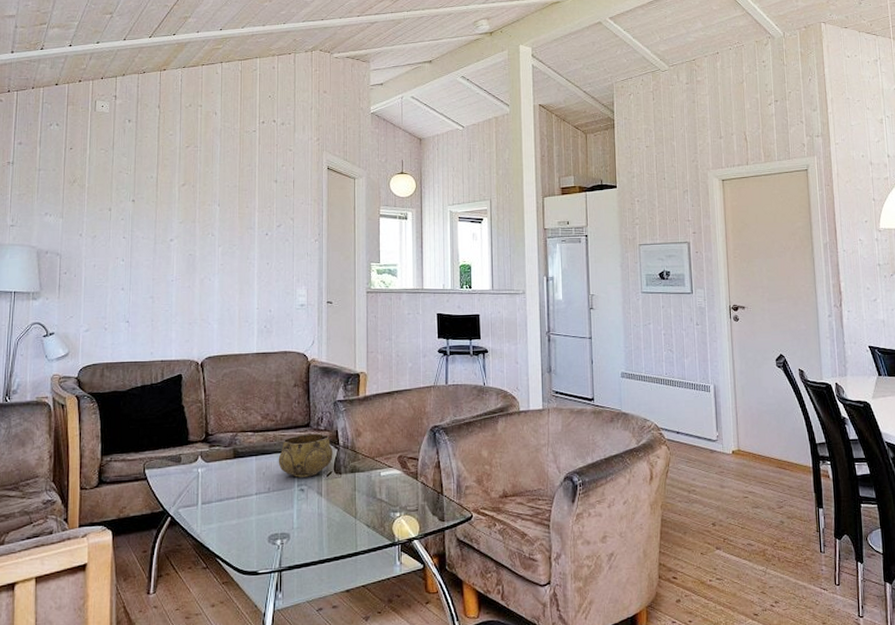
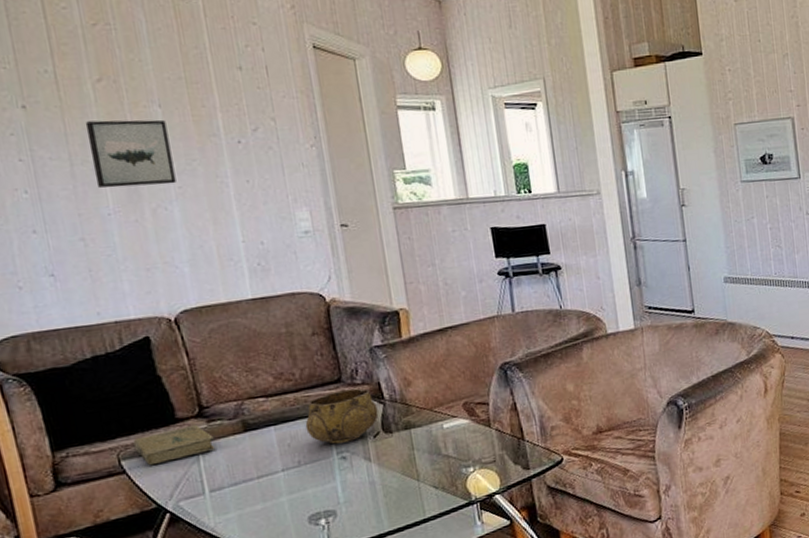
book: none [156,447,212,475] -> present [133,424,216,465]
wall art: none [168,213,221,262] -> present [85,119,177,188]

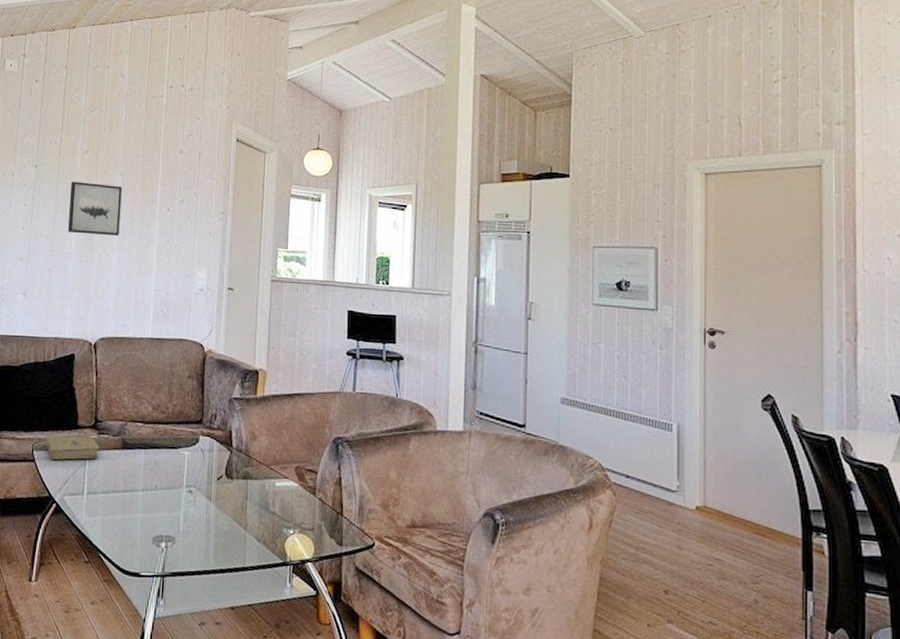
decorative bowl: present [305,388,379,445] -> none [167,431,226,479]

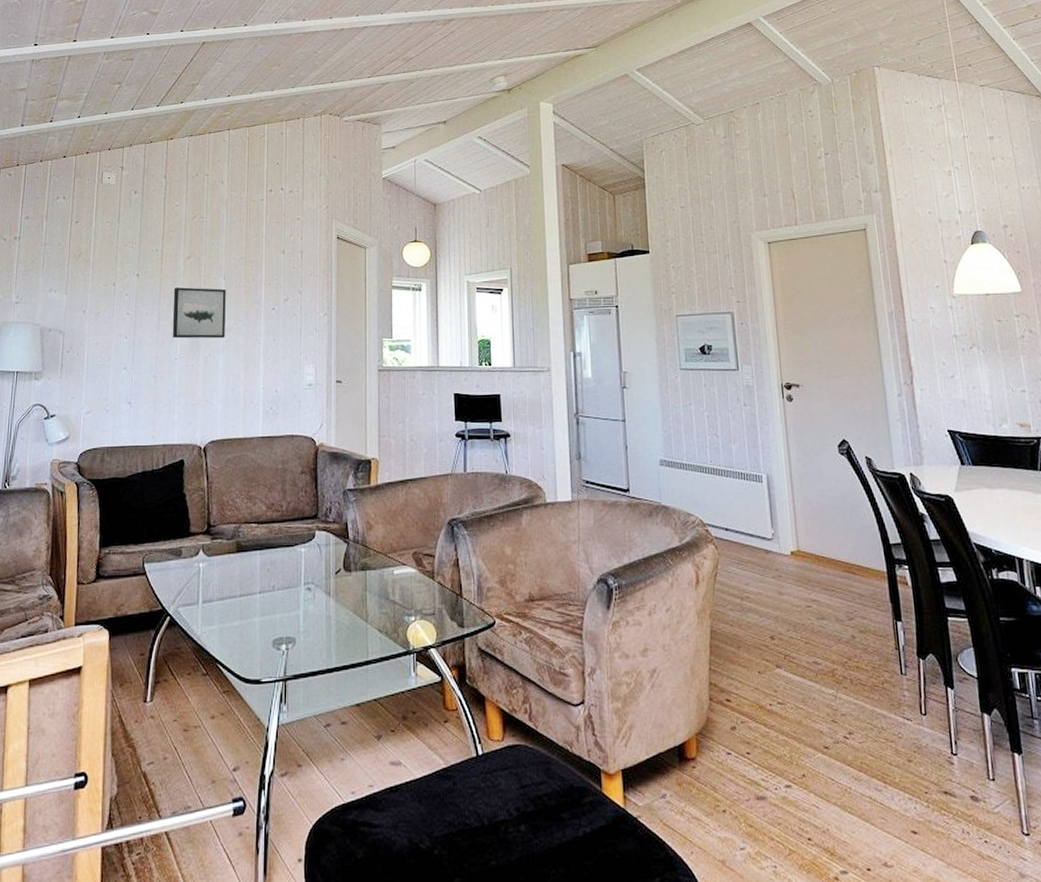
book: present [44,433,100,460] -> none [156,539,214,570]

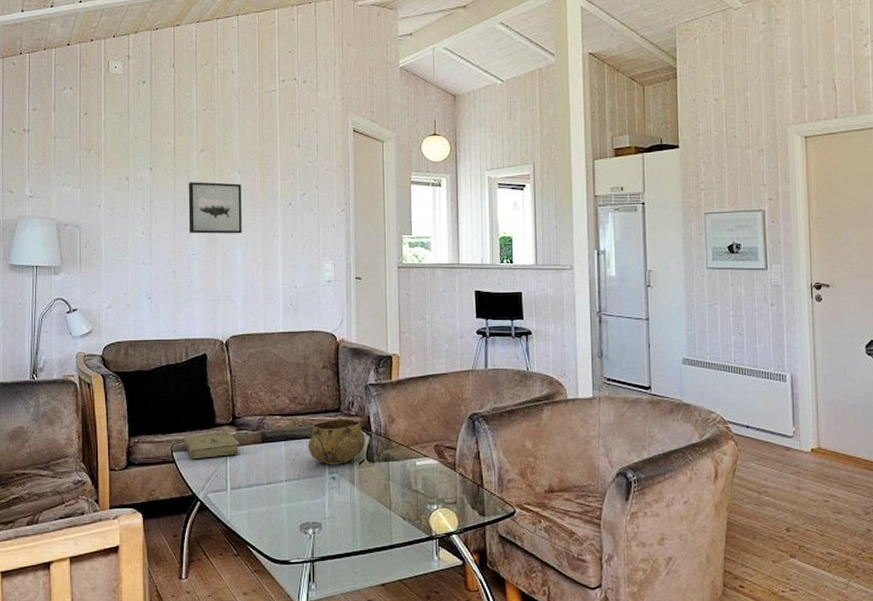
book: none [156,539,214,570] -> present [183,430,240,459]
decorative bowl: none [283,525,342,575] -> present [308,418,365,465]

